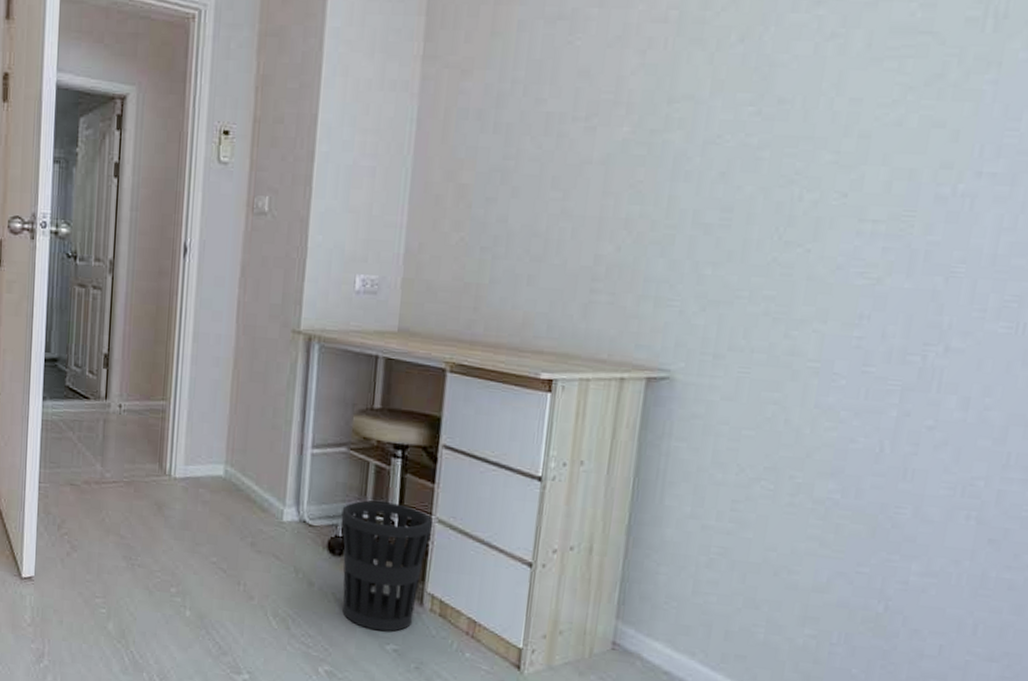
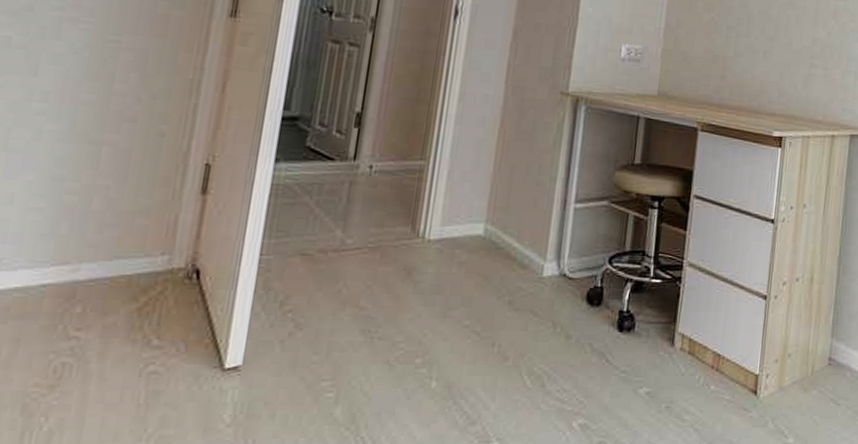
wastebasket: present [341,501,432,632] -> none [599,250,684,376]

